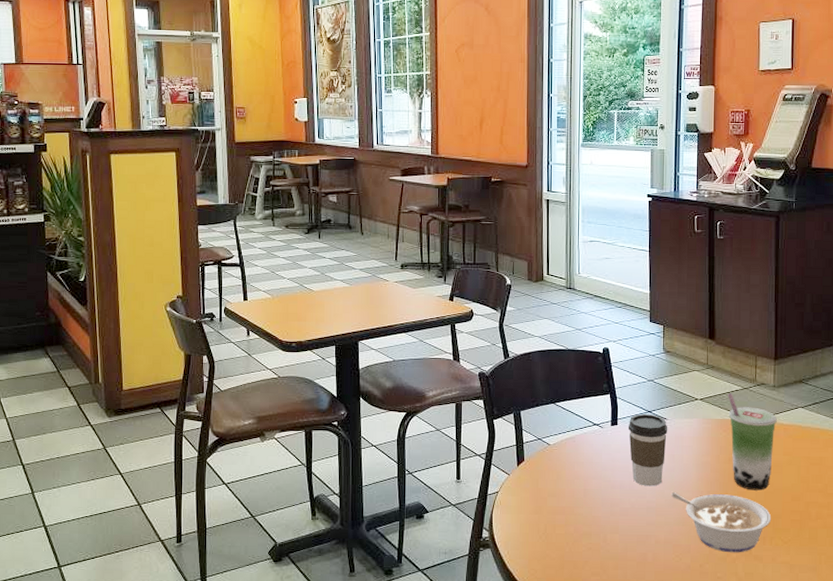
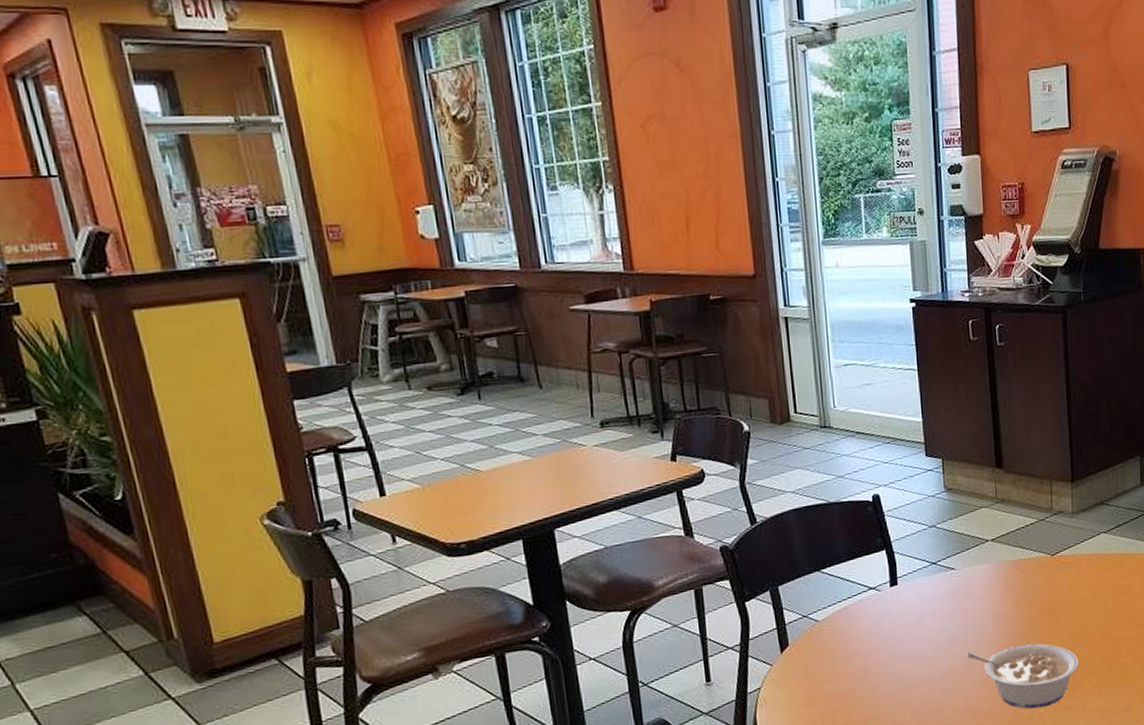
coffee cup: present [628,413,668,486] -> none [910,566,957,651]
beverage cup: present [728,393,777,491] -> none [1022,528,1078,635]

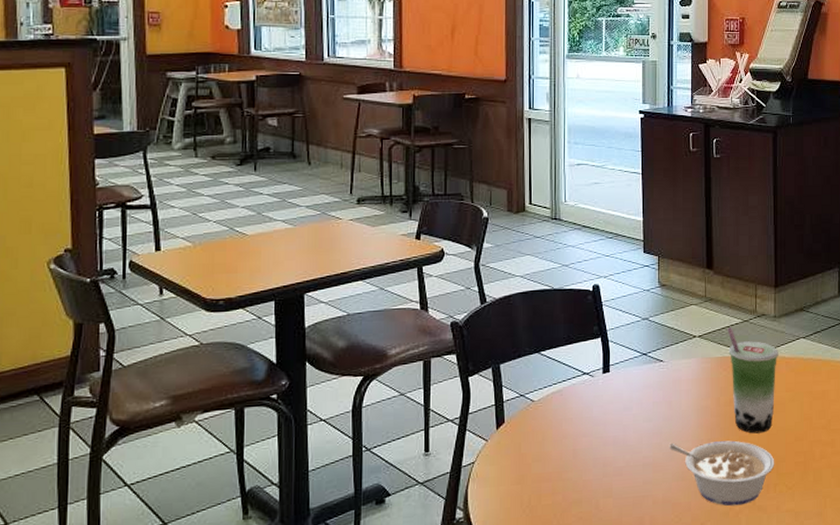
beverage cup: none [1022,528,1078,635] -> present [727,327,778,434]

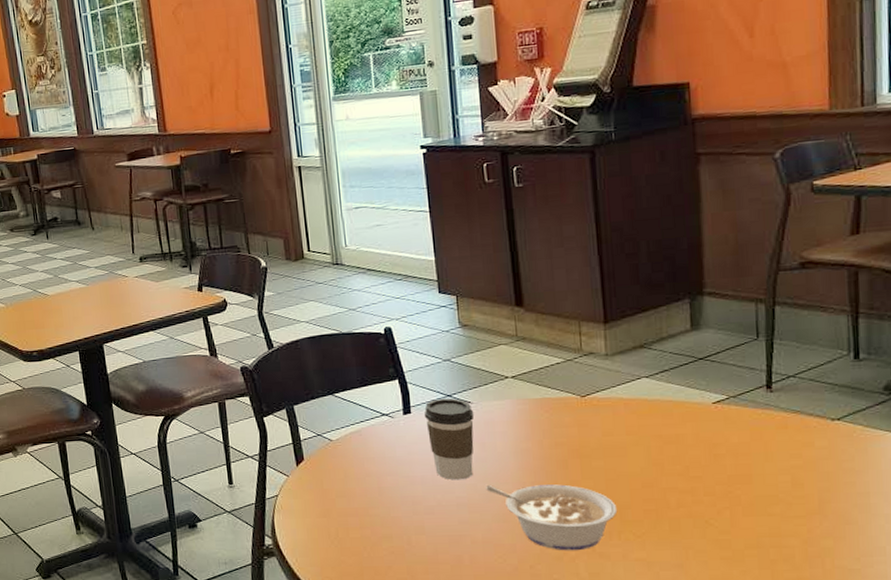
coffee cup: none [621,356,665,440] -> present [424,398,474,480]
beverage cup: present [727,327,778,434] -> none [546,367,614,478]

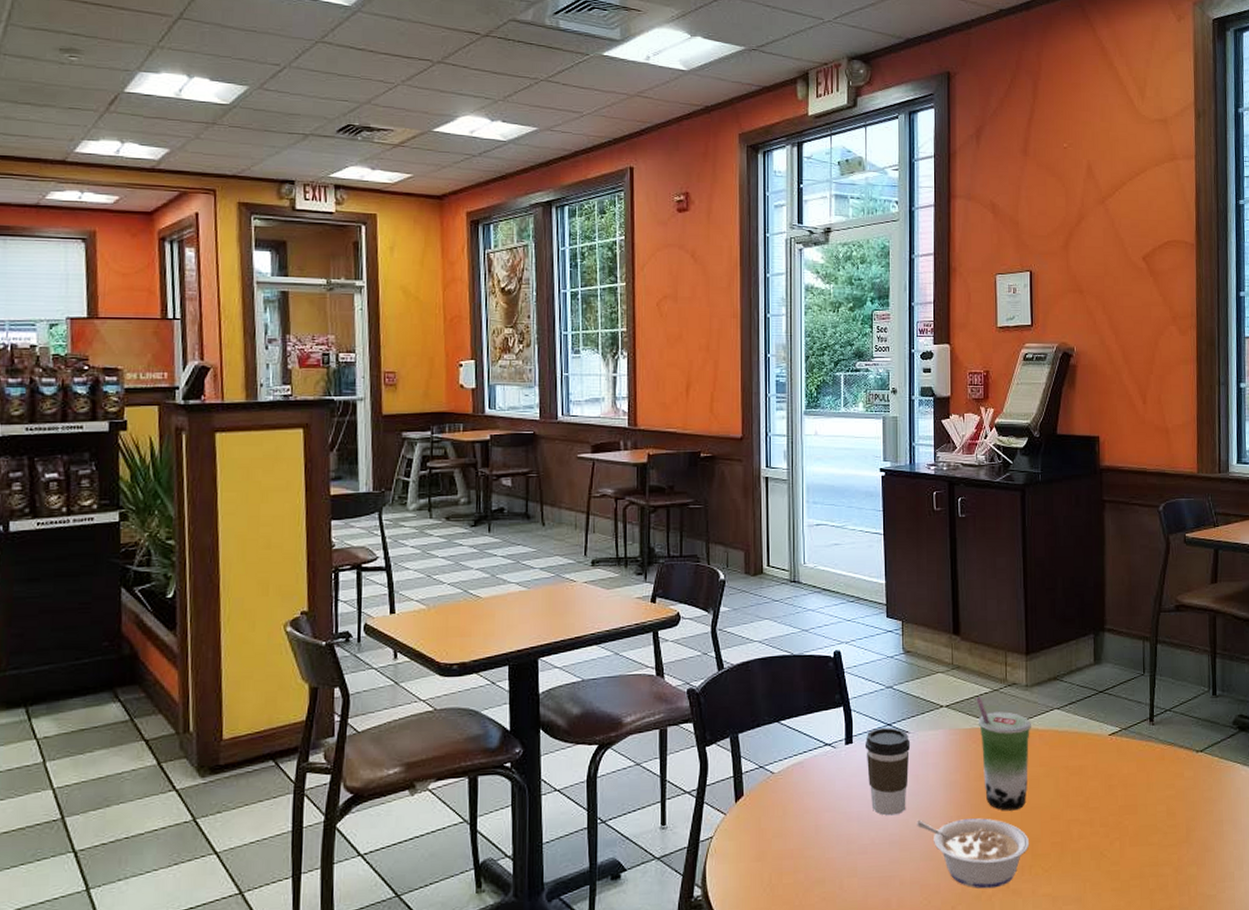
beverage cup: none [546,367,614,478] -> present [976,697,1031,811]

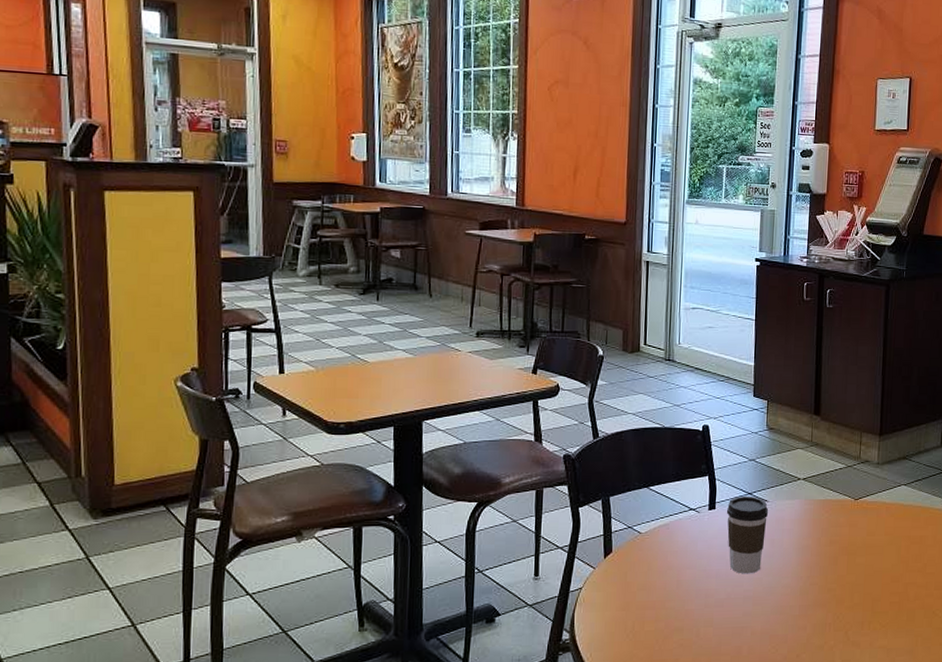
legume: present [917,818,1030,889] -> none [770,579,871,640]
beverage cup: present [976,697,1031,811] -> none [831,472,880,573]

